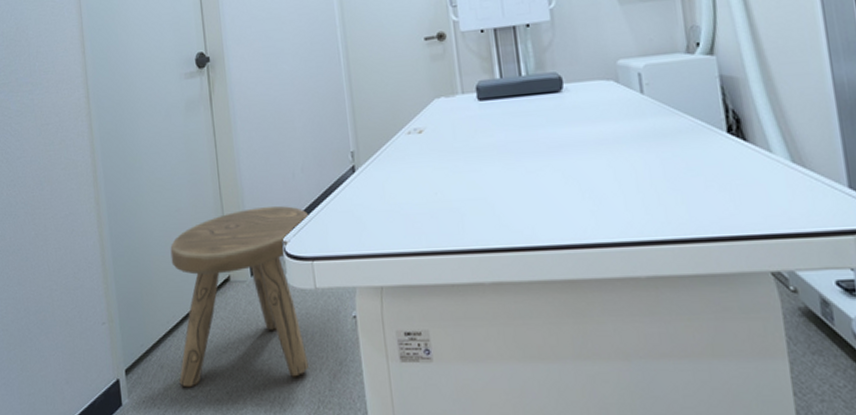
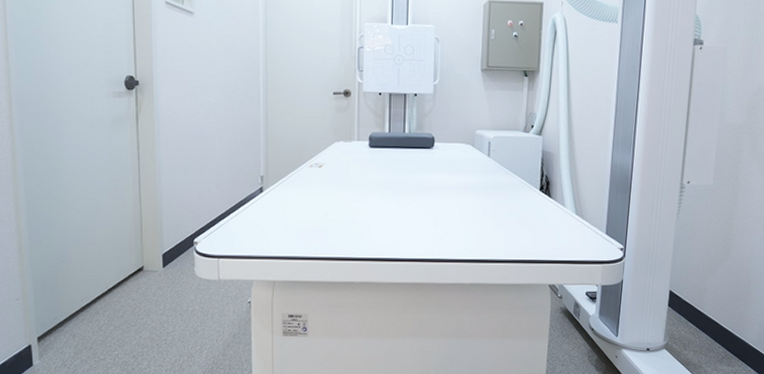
stool: present [170,206,309,388] -> none [88,213,219,352]

